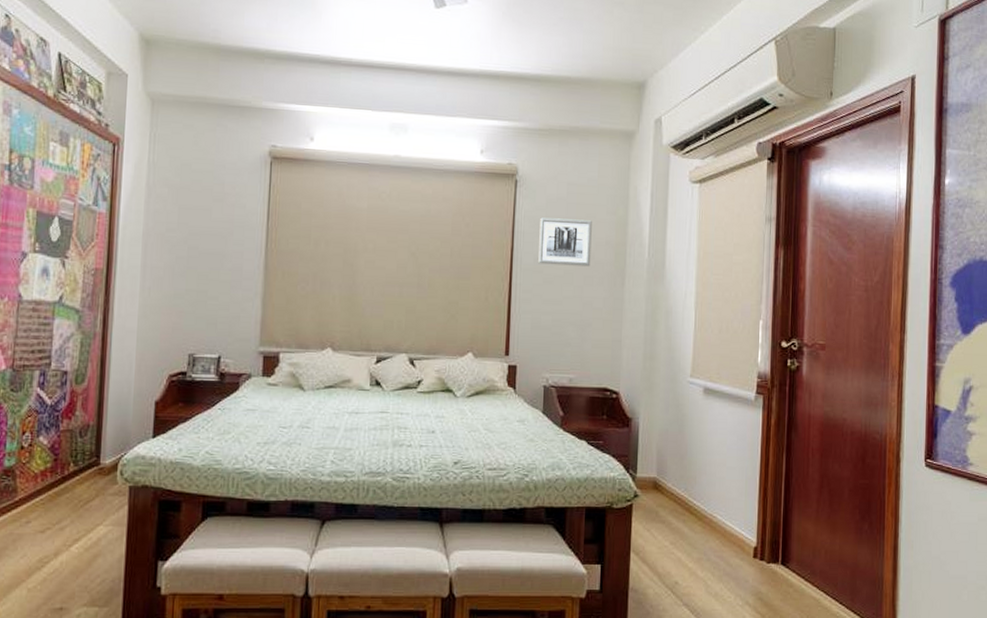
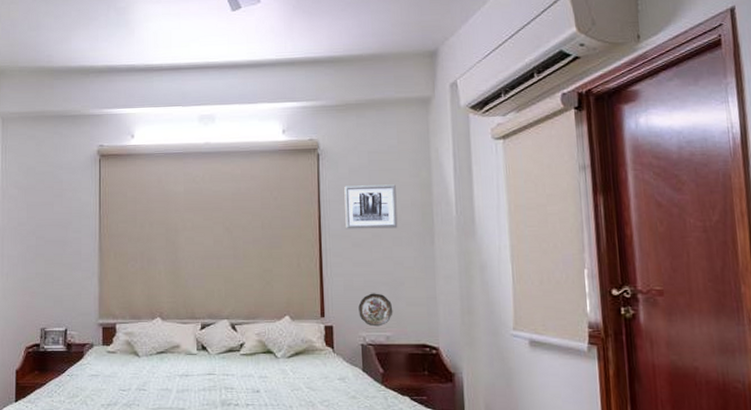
decorative plate: none [544,333,578,368] -> present [358,293,393,327]

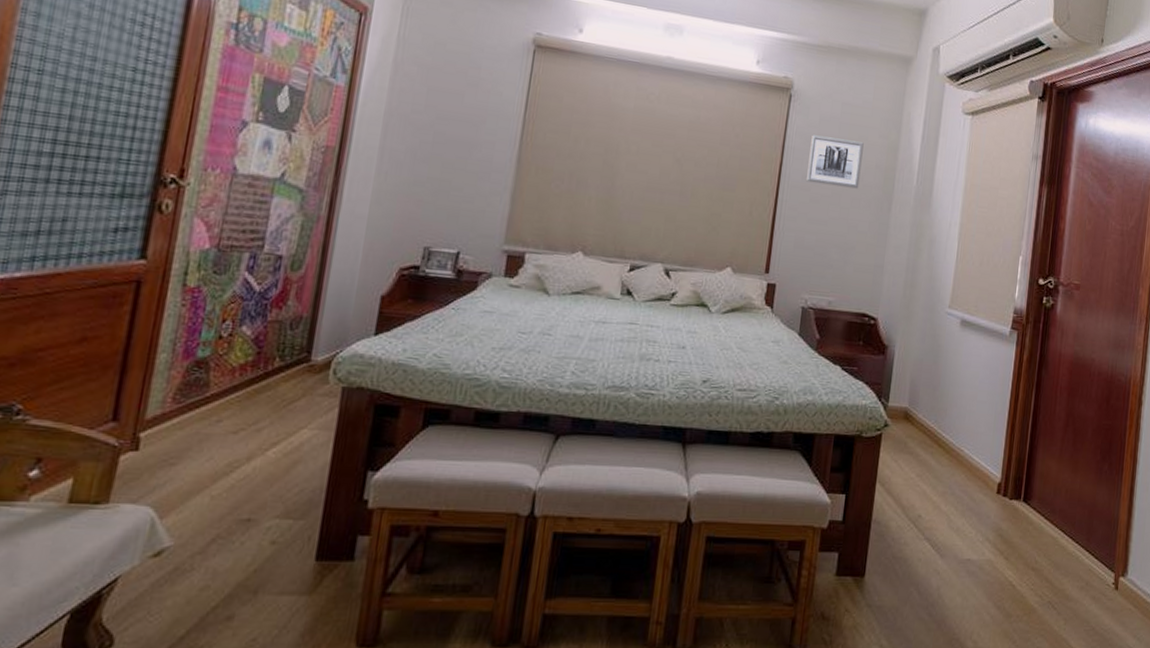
decorative plate: present [358,293,393,327] -> none [804,254,840,290]

